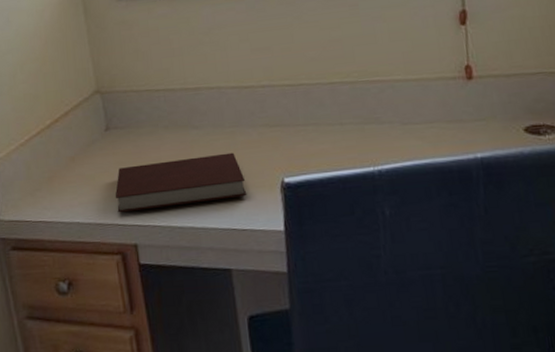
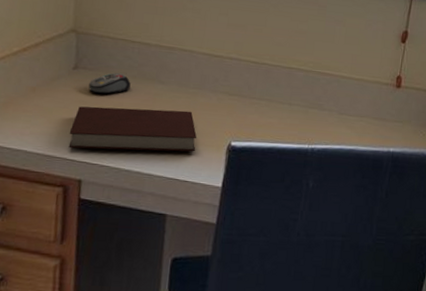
computer mouse: none [123,126,165,152] -> present [88,73,131,94]

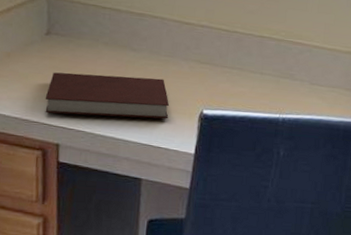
computer mouse: present [88,73,131,94] -> none [62,39,103,61]

